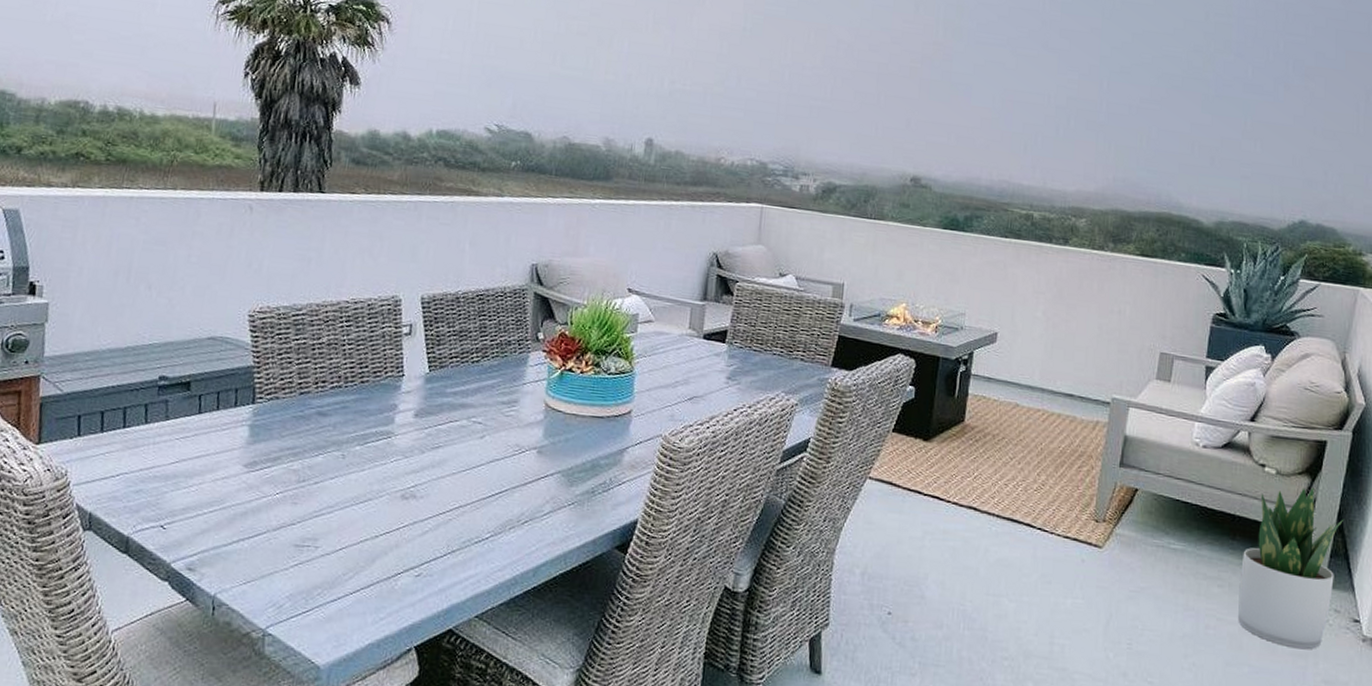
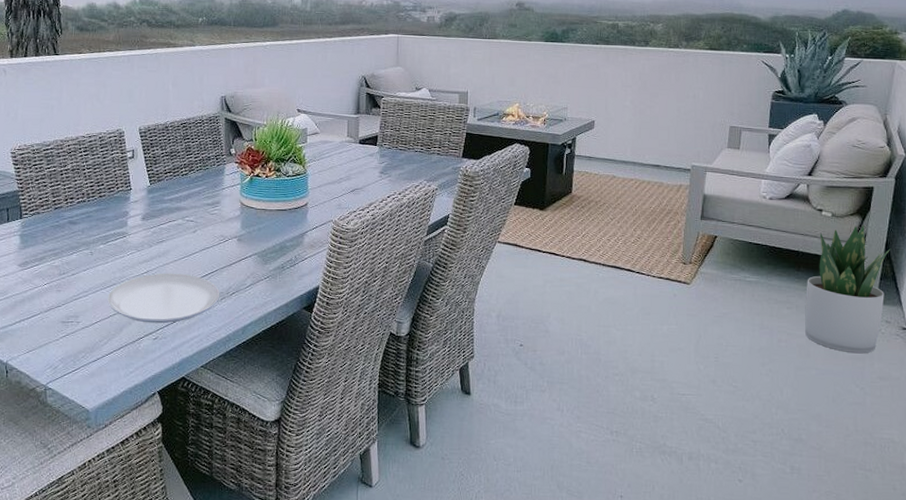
plate: none [358,488,509,556] -> present [107,273,220,324]

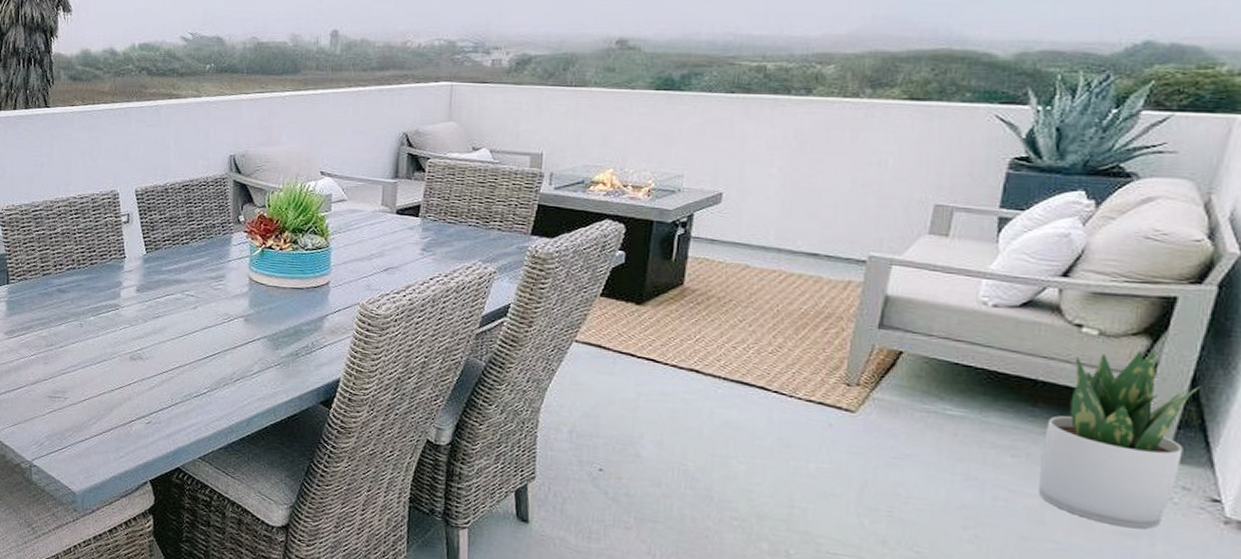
plate: present [107,273,220,324] -> none [97,351,223,407]

